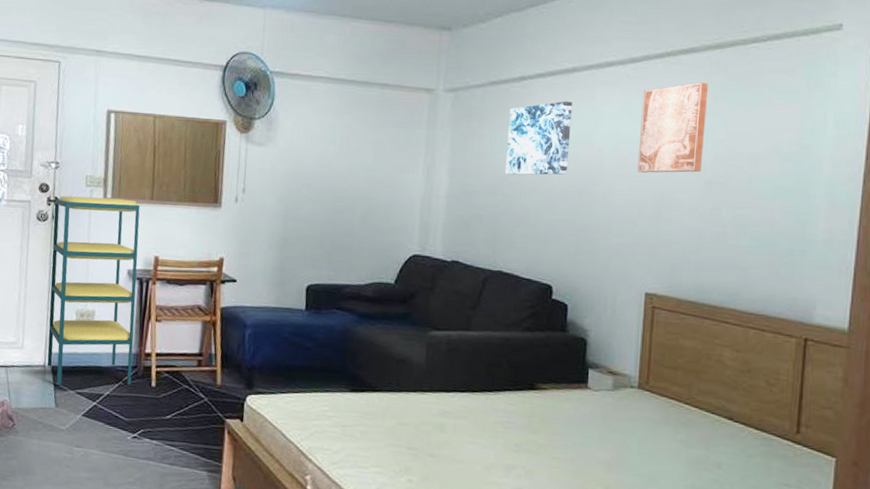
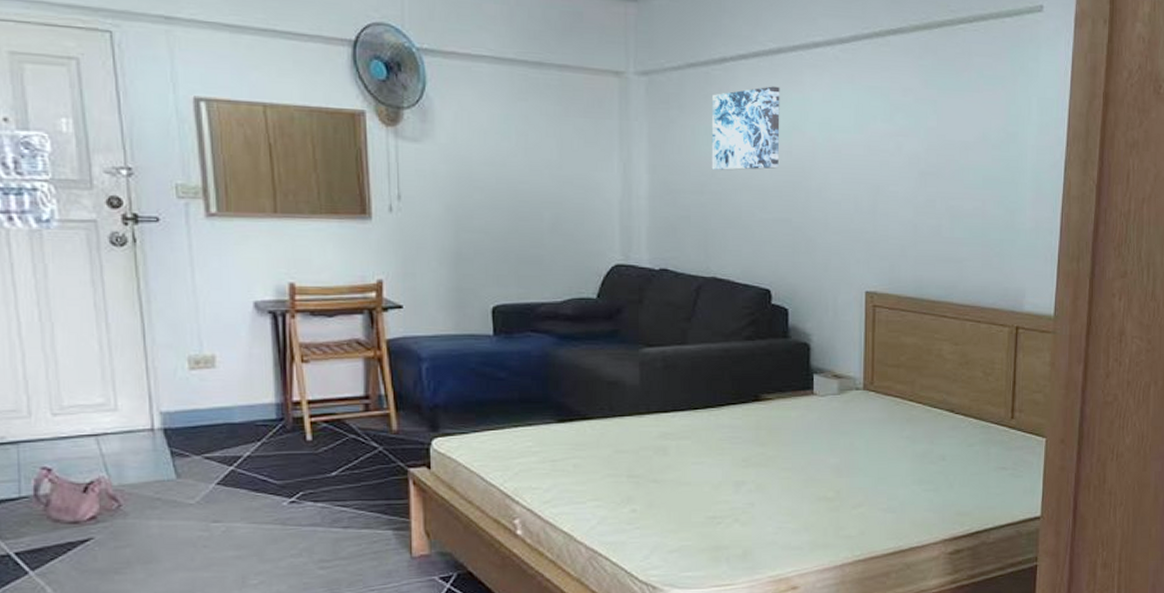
shelving unit: present [47,195,140,386] -> none [134,211,279,452]
wall art: present [637,82,709,173] -> none [851,66,919,165]

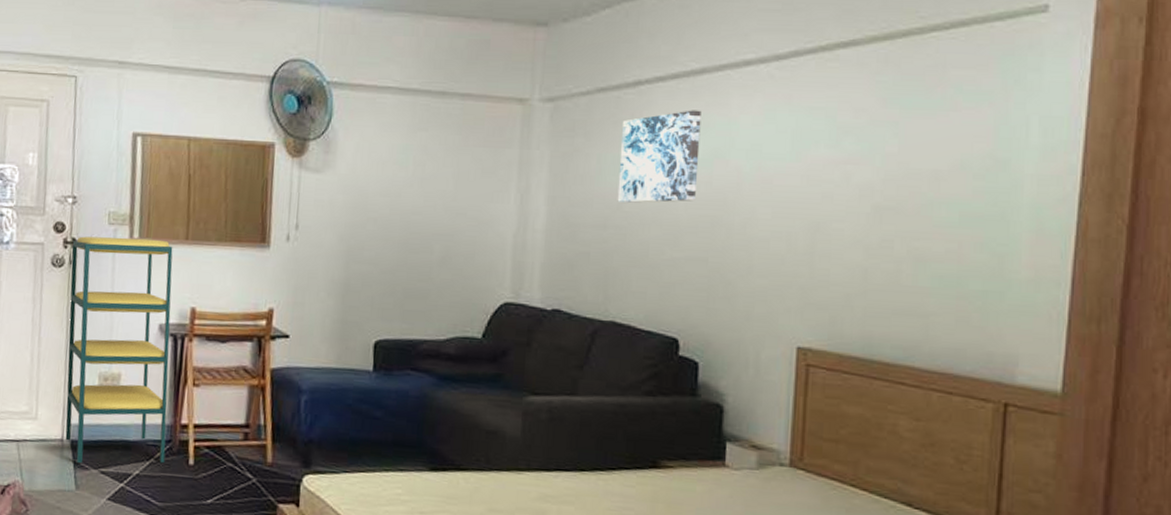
shelving unit: none [134,211,279,452] -> present [65,236,173,464]

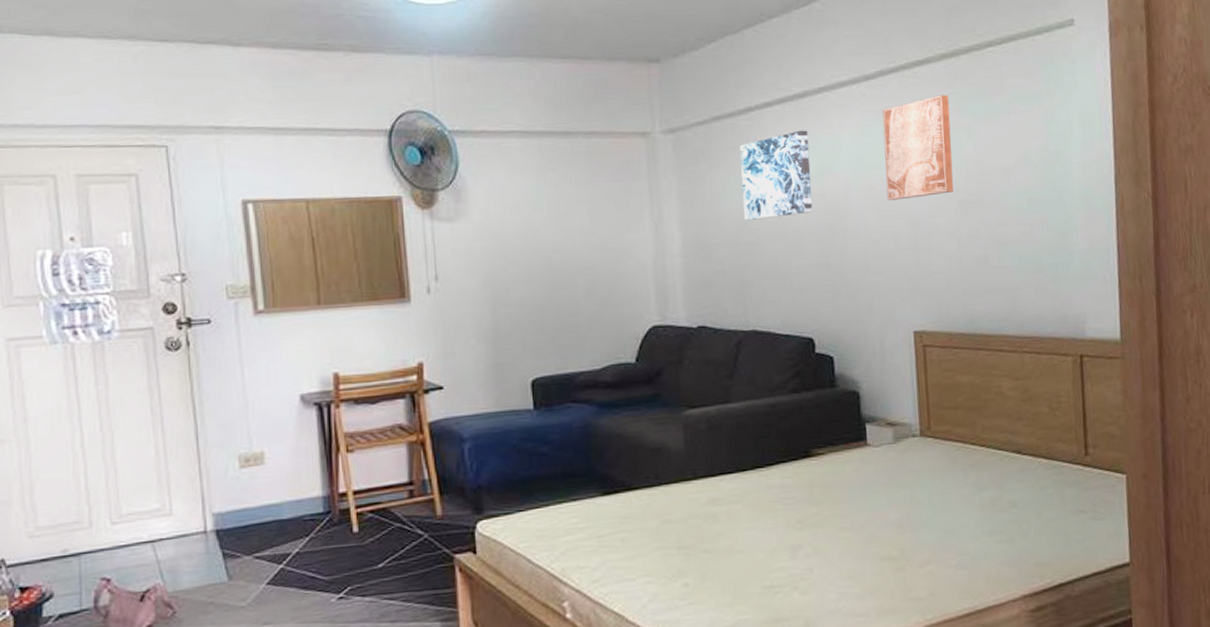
shelving unit: present [65,236,173,464] -> none [187,308,326,553]
wall art: none [784,82,875,198] -> present [882,95,954,200]

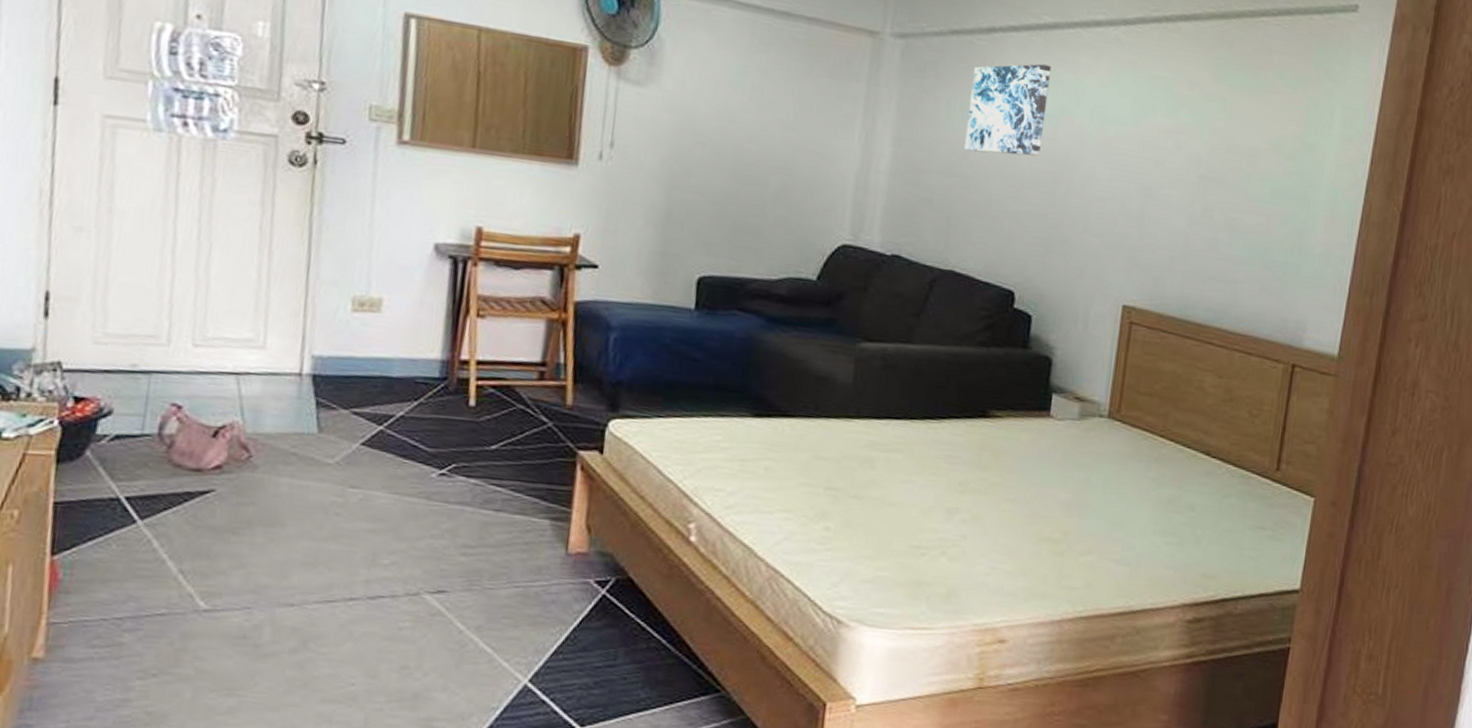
wall art: present [882,95,954,200] -> none [1122,57,1210,165]

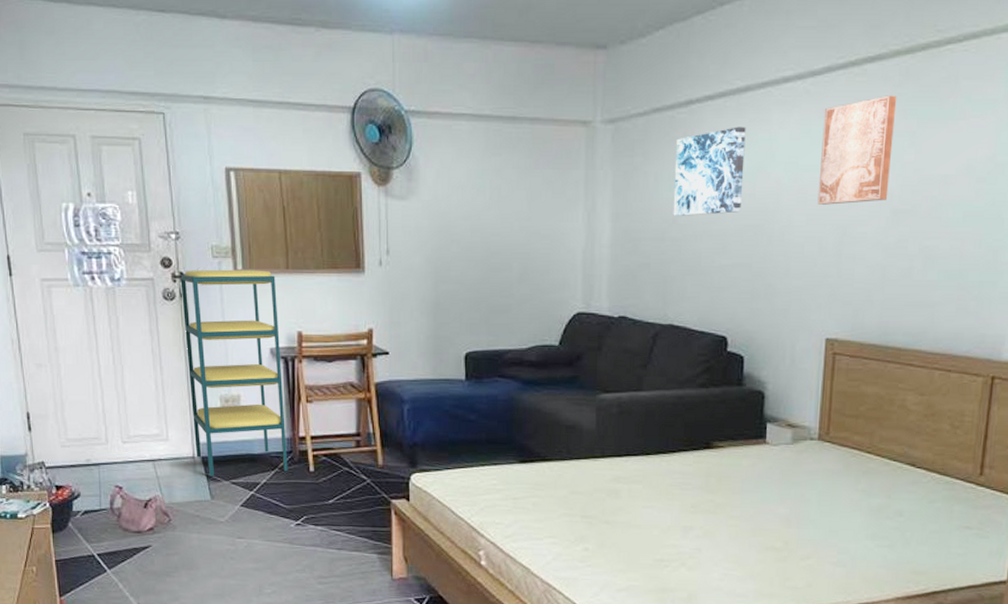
shelving unit: none [304,131,455,404] -> present [180,269,288,477]
wall art: none [1122,57,1210,165] -> present [817,95,897,205]

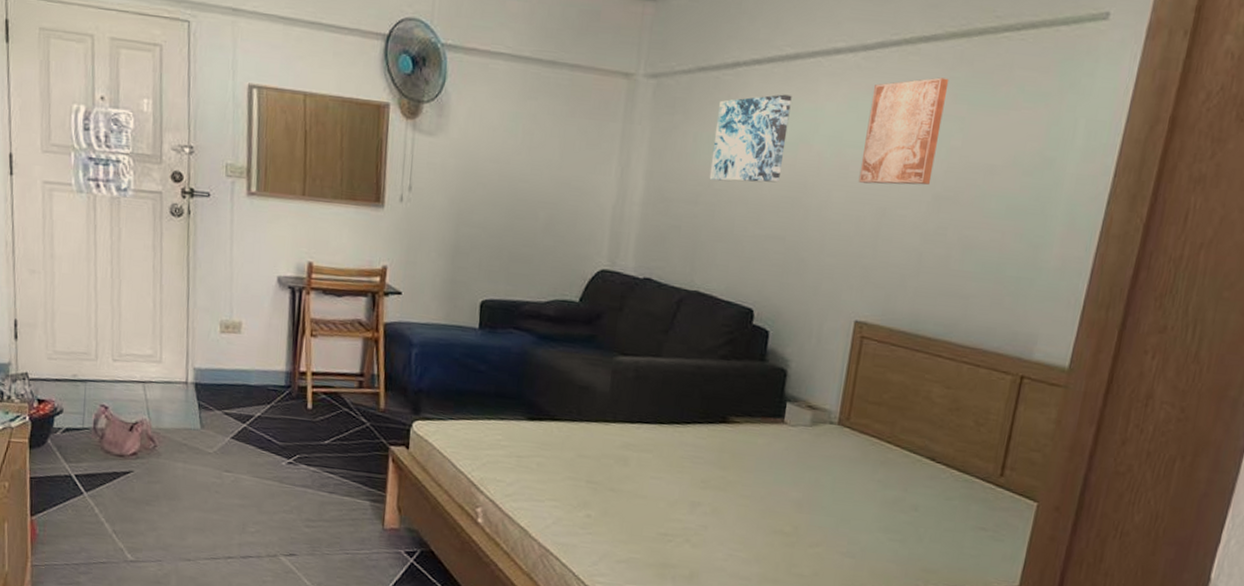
shelving unit: present [180,269,288,477] -> none [189,187,290,407]

